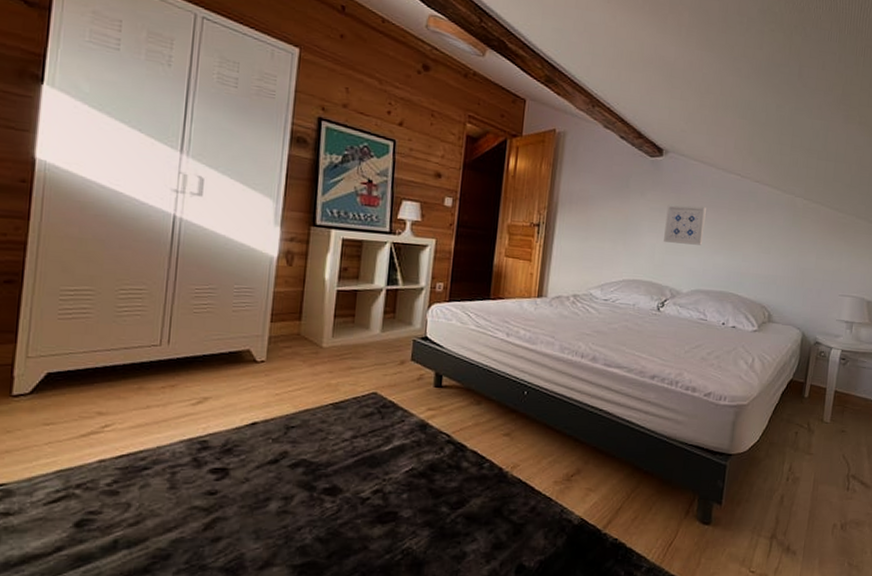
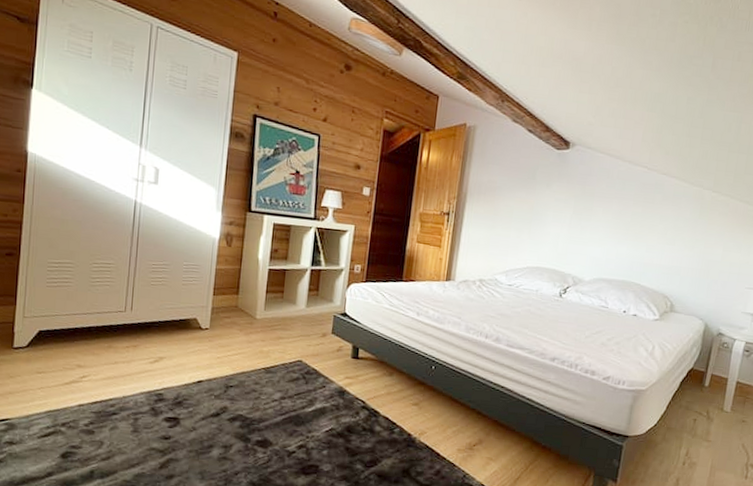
wall art: present [664,205,706,245] -> none [568,196,611,236]

